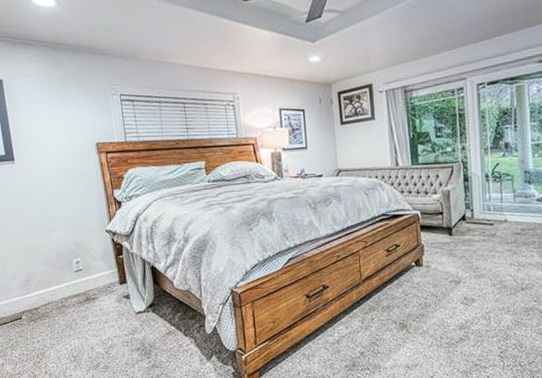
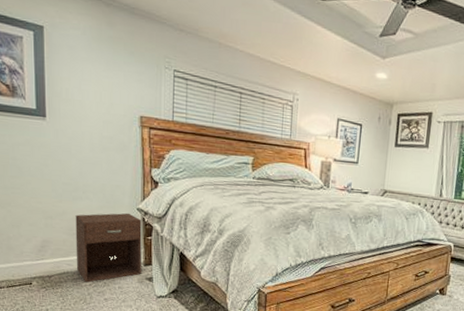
nightstand: none [51,236,118,309] -> present [75,212,142,283]

